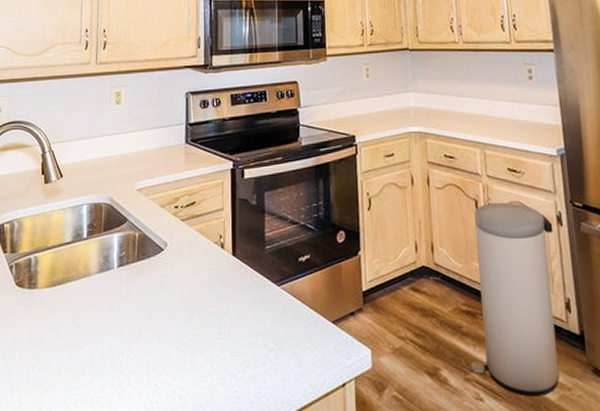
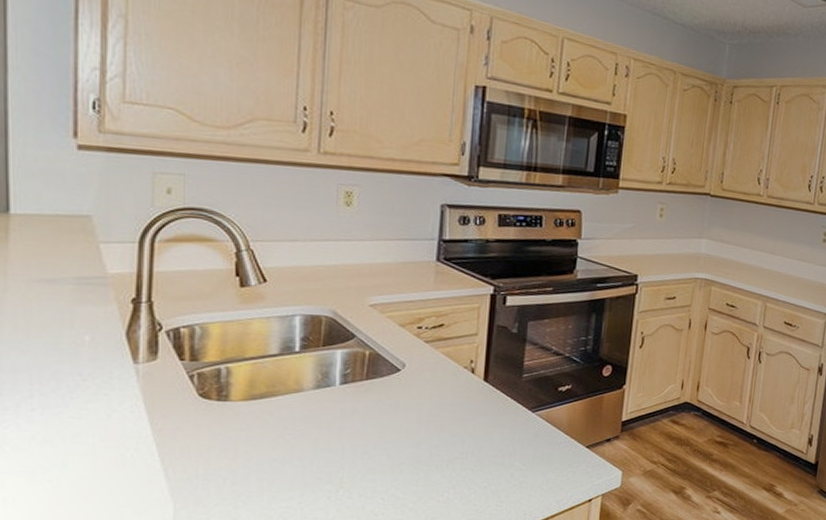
pedal bin: present [470,202,559,396] -> none [713,351,814,510]

